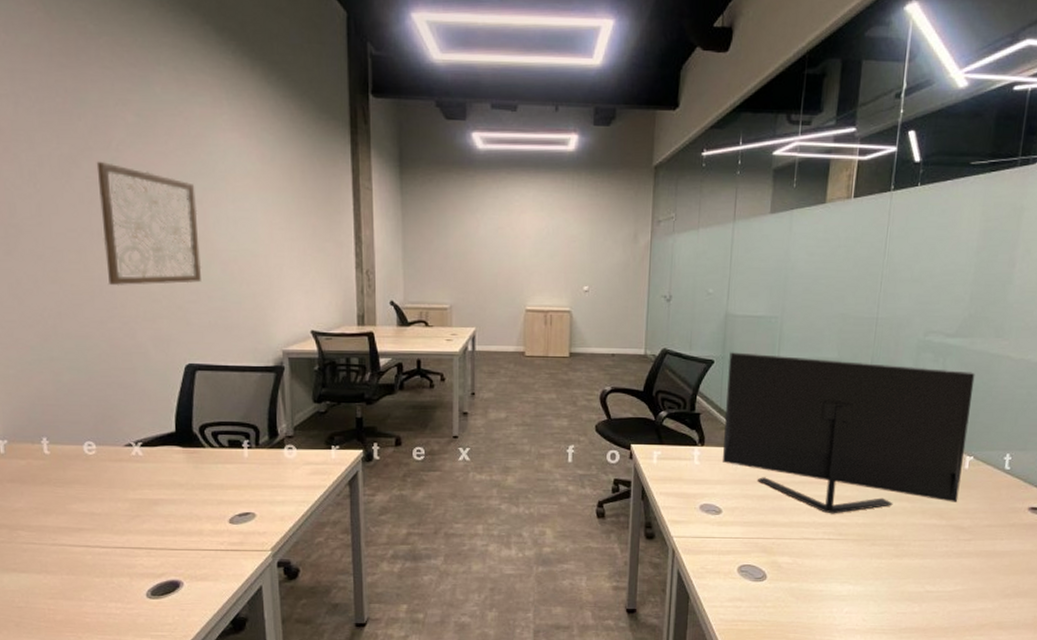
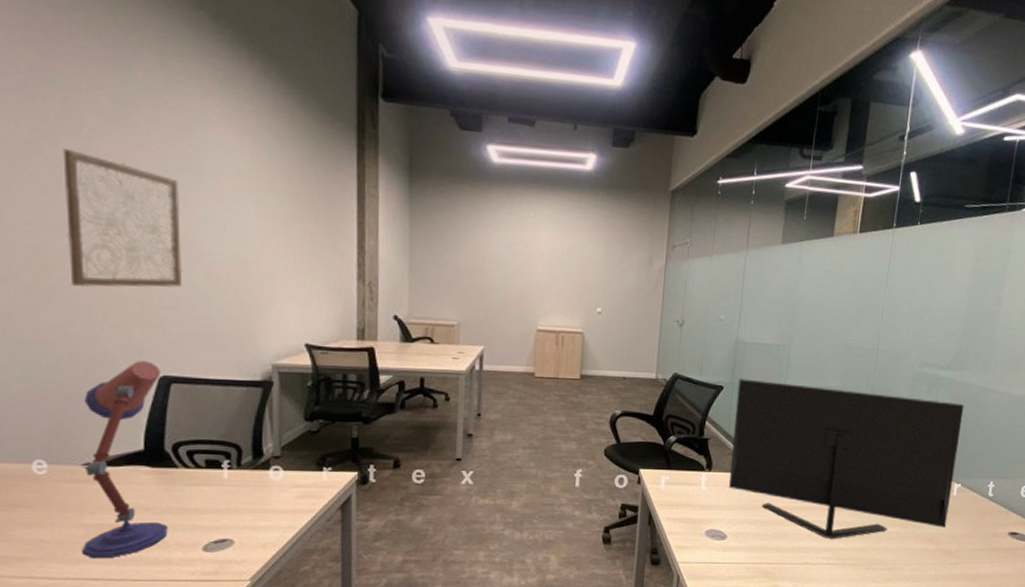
desk lamp: none [123,351,199,530] -> present [81,361,168,559]

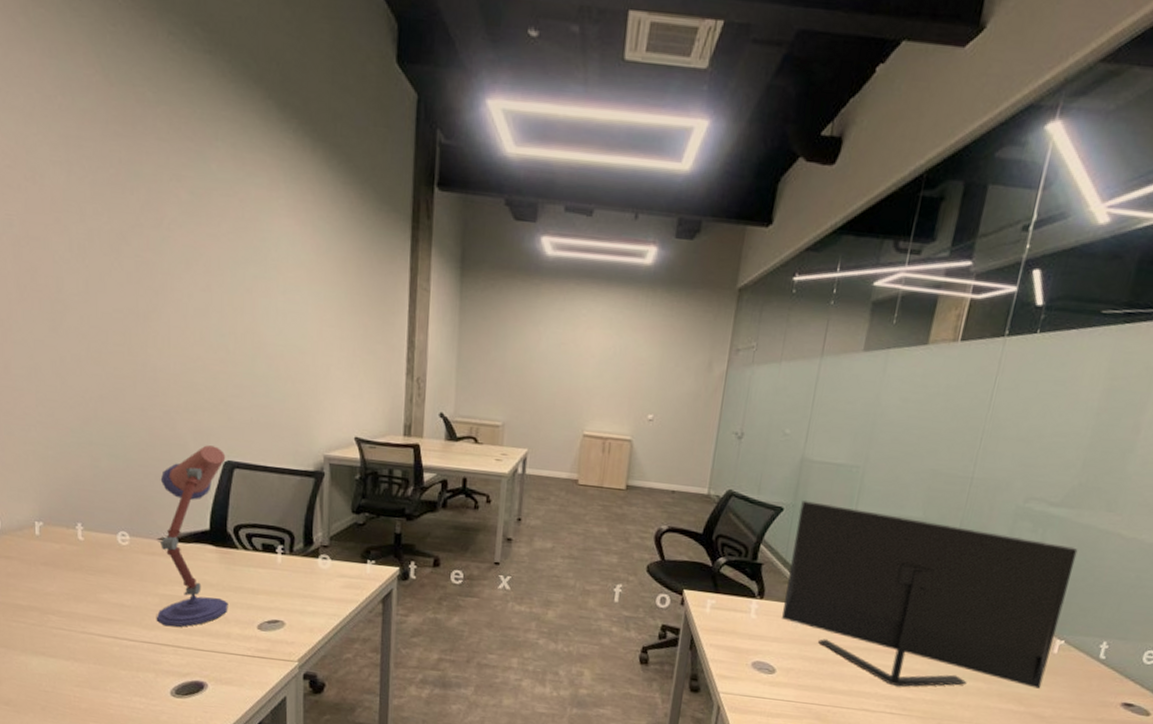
wall art: present [62,148,183,288] -> none [146,239,247,377]

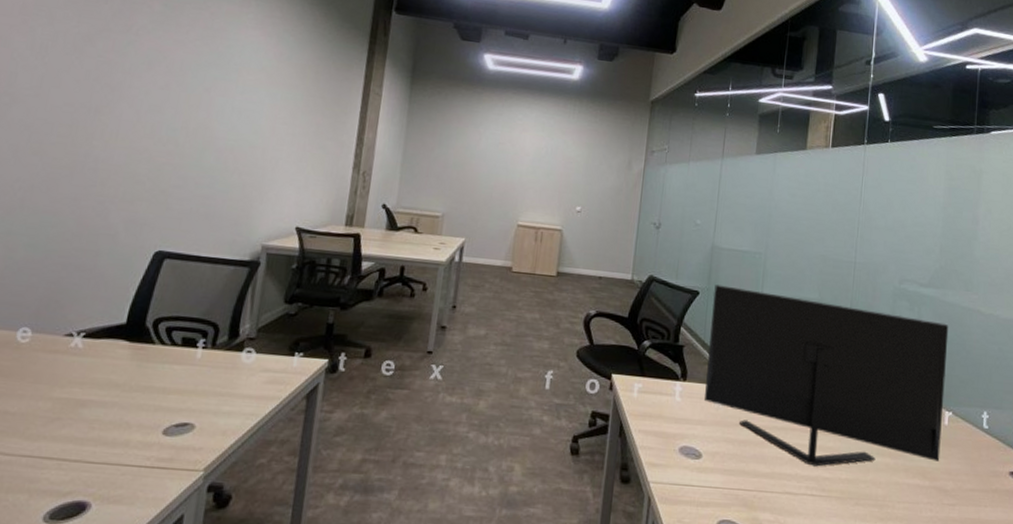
desk lamp: present [156,445,228,627] -> none [43,235,158,436]

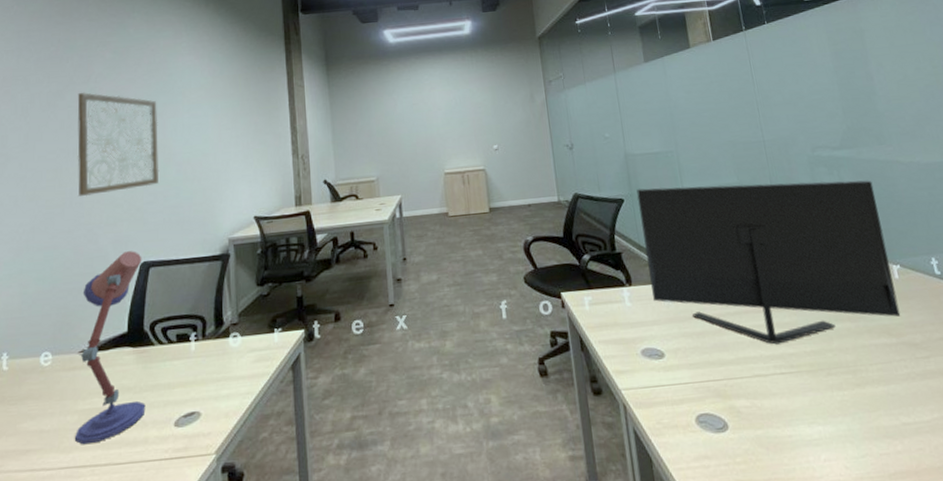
desk lamp: none [43,235,158,436] -> present [74,251,146,445]
wall art: none [94,43,207,168] -> present [77,92,160,197]

